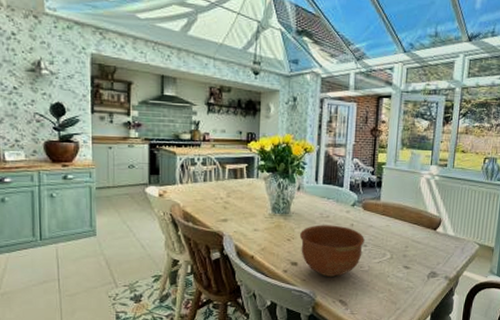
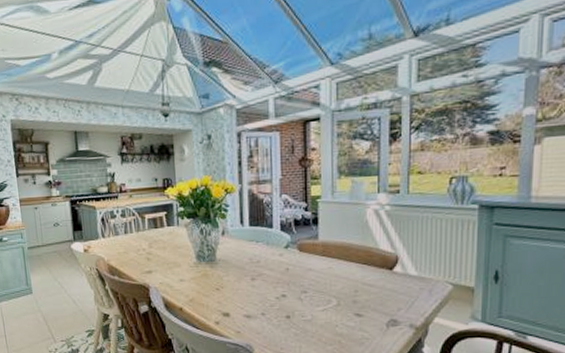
bowl: present [299,225,365,277] -> none [228,270,304,328]

